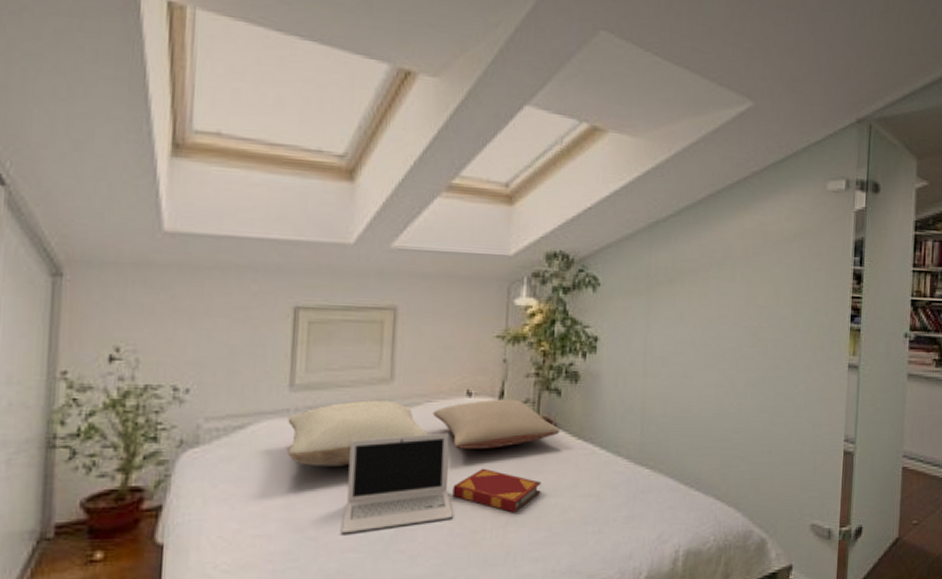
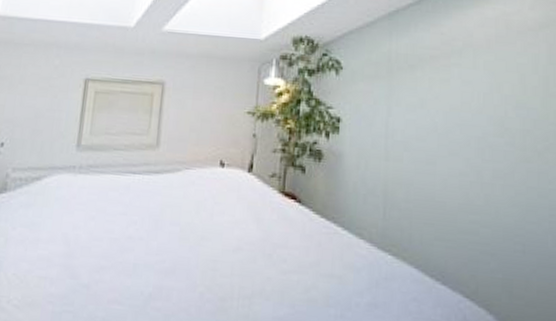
pillow: present [288,400,430,466] -> none [71,163,187,222]
laptop: present [340,432,453,534] -> none [108,198,204,286]
pillow: present [432,399,561,449] -> none [190,171,304,219]
hardback book: present [452,468,542,513] -> none [204,237,286,285]

